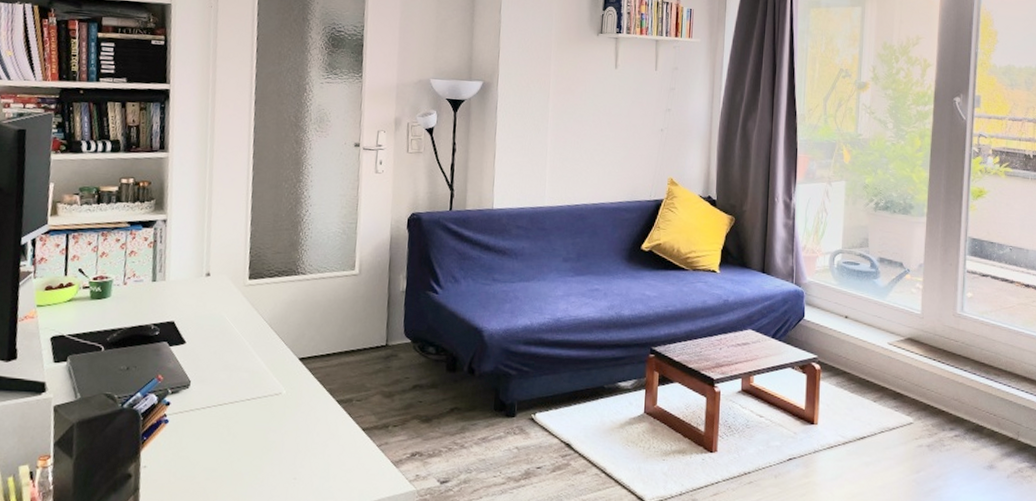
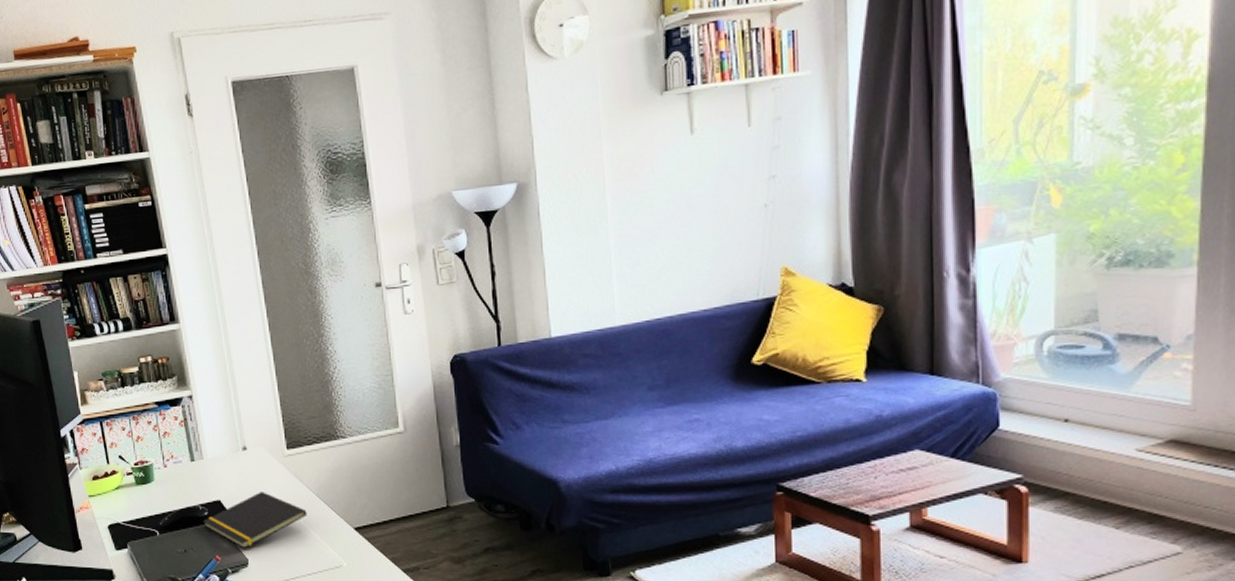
notepad: none [152,317,257,371] -> present [203,492,307,549]

